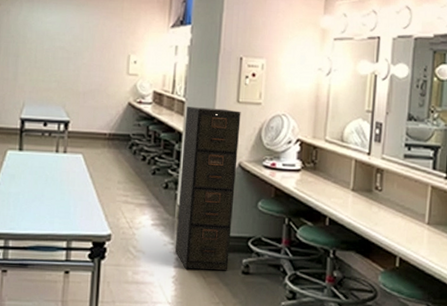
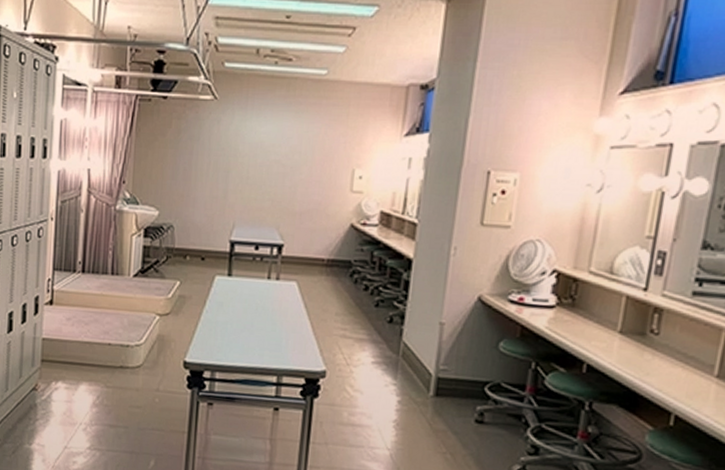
filing cabinet: present [174,107,241,271] -> none [397,229,485,419]

